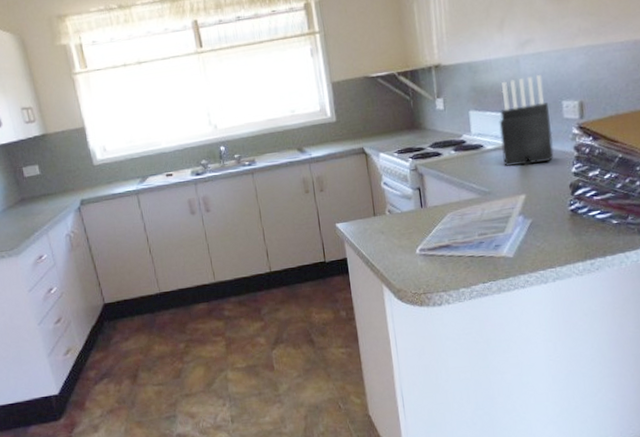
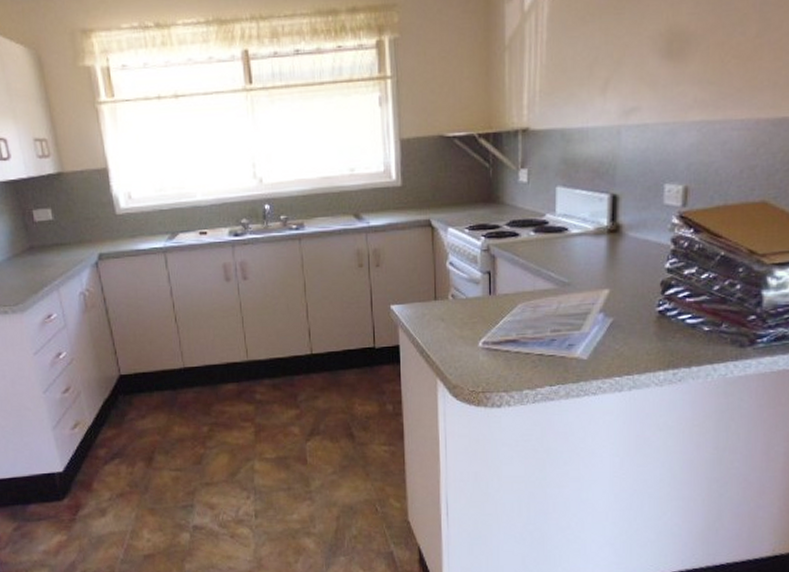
knife block: present [499,74,554,167] -> none [589,150,649,256]

